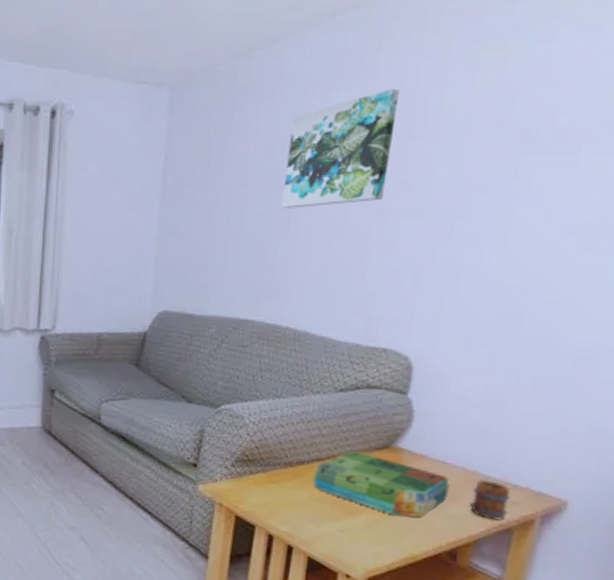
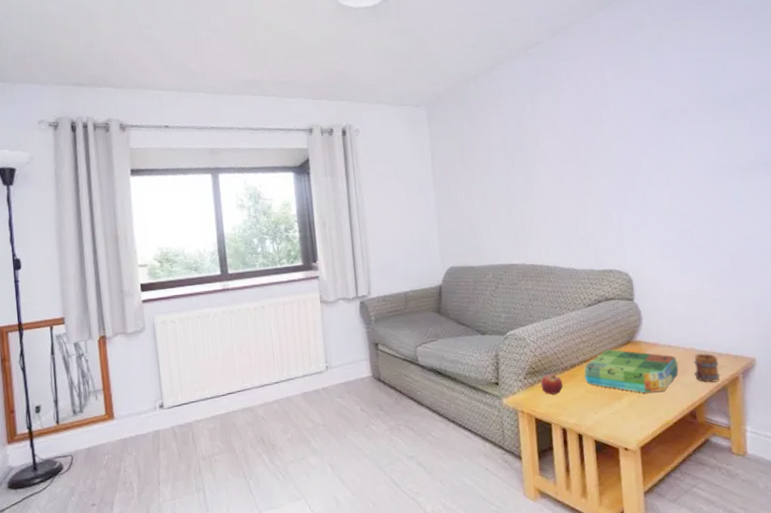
fruit: none [252,467,282,493] -> present [541,374,563,395]
wall art: present [281,88,400,209] -> none [514,92,585,181]

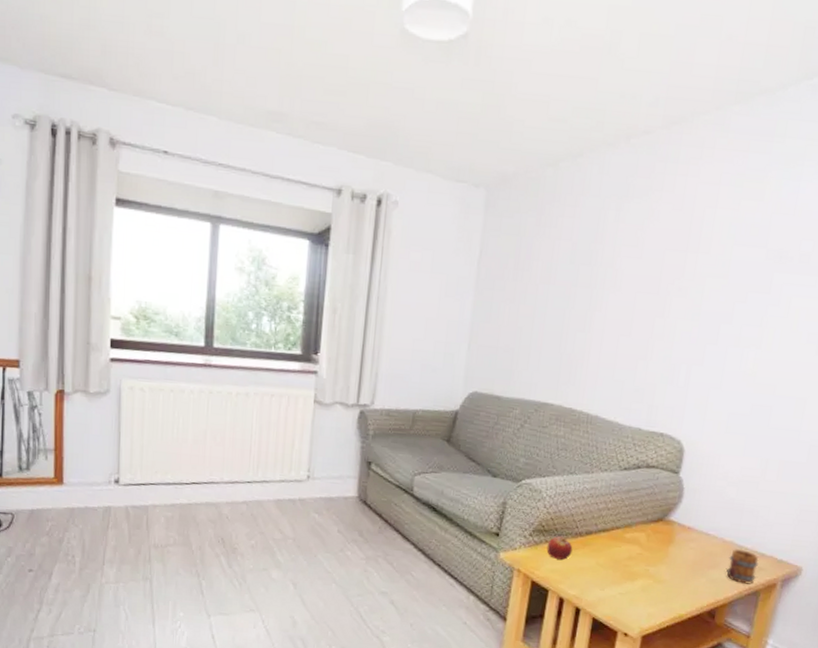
board game: present [584,349,679,393] -> none [599,523,711,582]

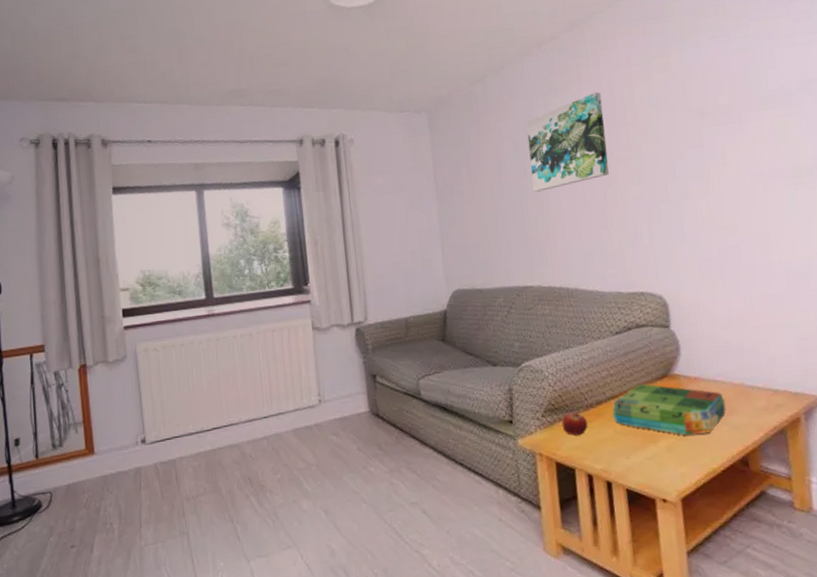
wall art: none [579,206,680,306] -> present [526,92,609,192]
board game: none [599,523,711,582] -> present [612,384,726,436]
mug: present [726,549,759,584] -> none [743,389,777,424]

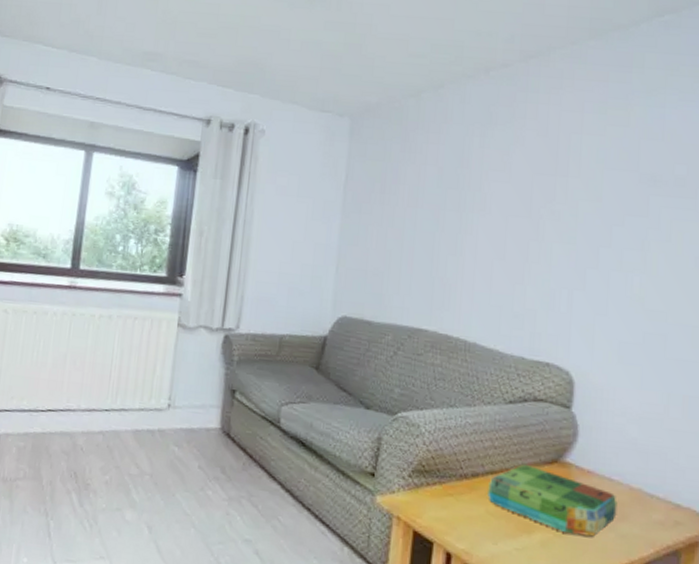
wall art: present [526,92,609,192] -> none [449,133,545,229]
fruit: present [561,412,588,435] -> none [429,478,458,506]

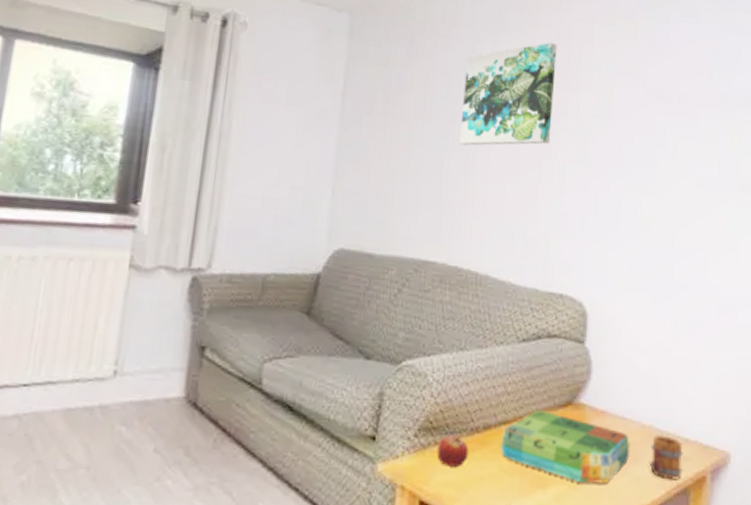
fruit: none [429,478,458,506] -> present [437,435,469,467]
wall art: none [449,133,545,229] -> present [459,42,557,146]
mug: none [638,498,674,542] -> present [650,435,683,480]

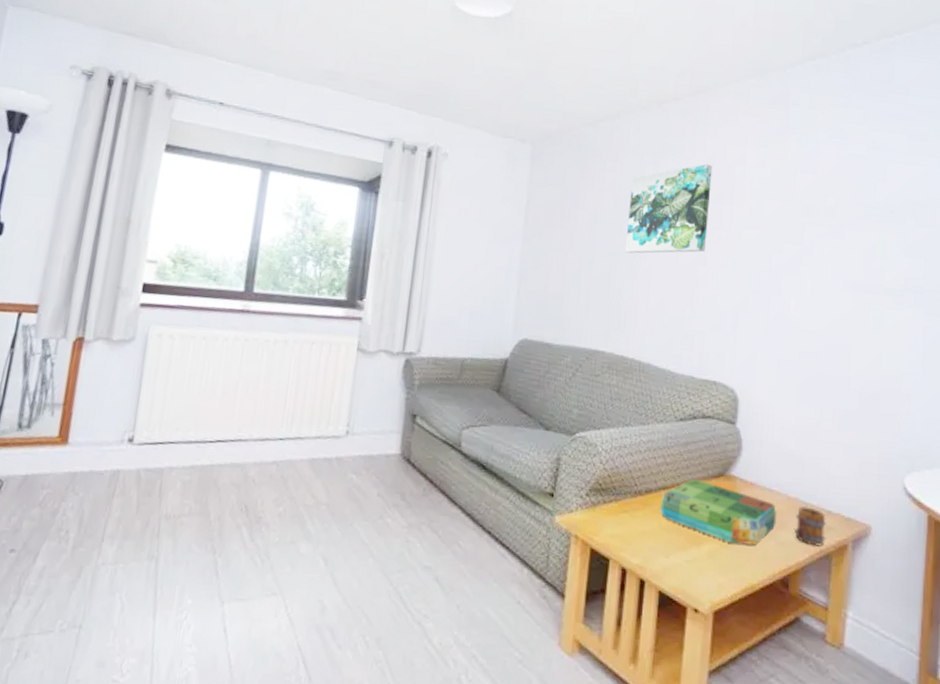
fruit: present [437,435,469,467] -> none [605,496,633,523]

